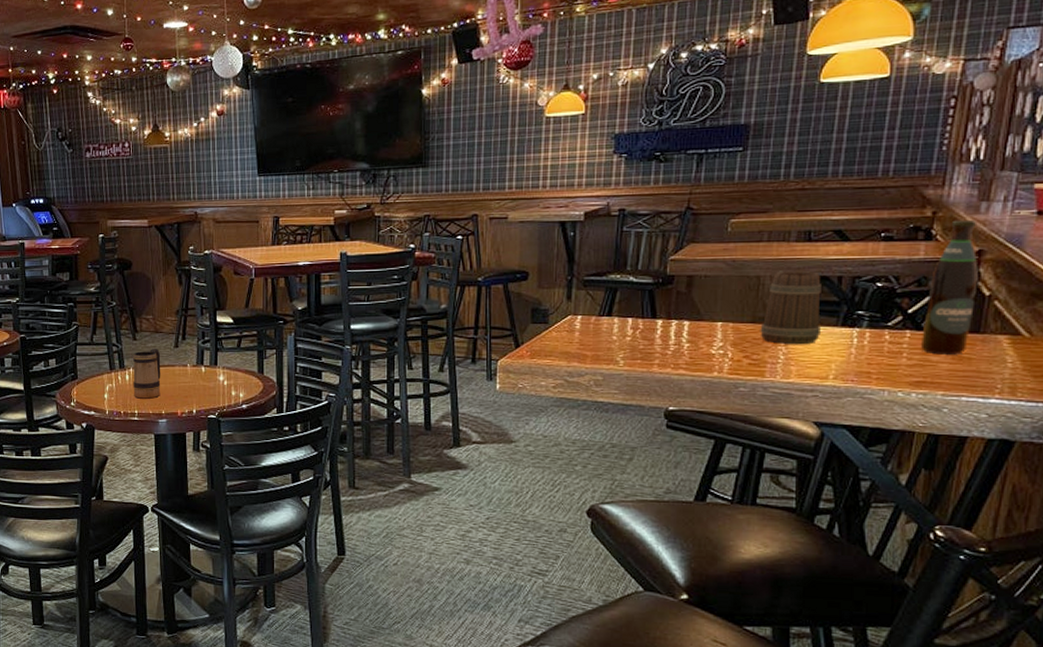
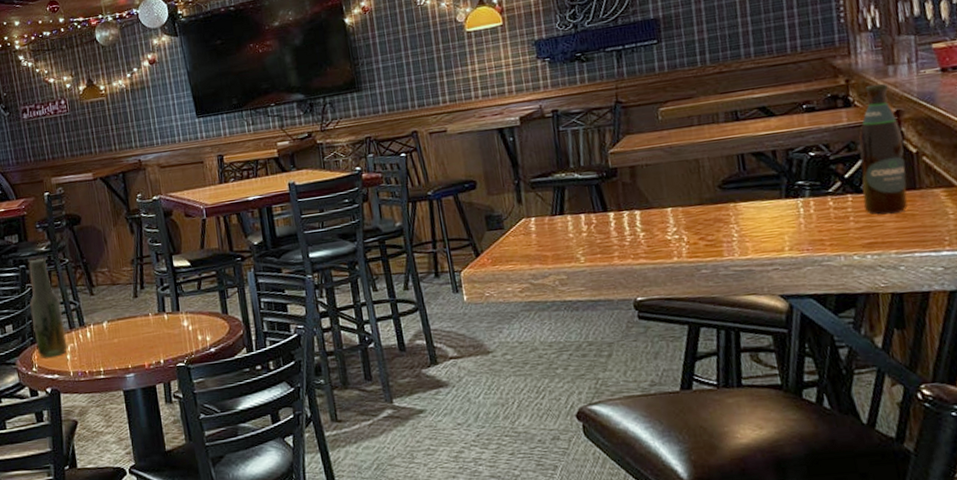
beer bottle: none [73,298,106,394] -> present [28,258,67,357]
beer mug: present [133,347,161,399] -> none [92,300,125,356]
beer mug: present [760,271,821,344] -> none [708,149,768,222]

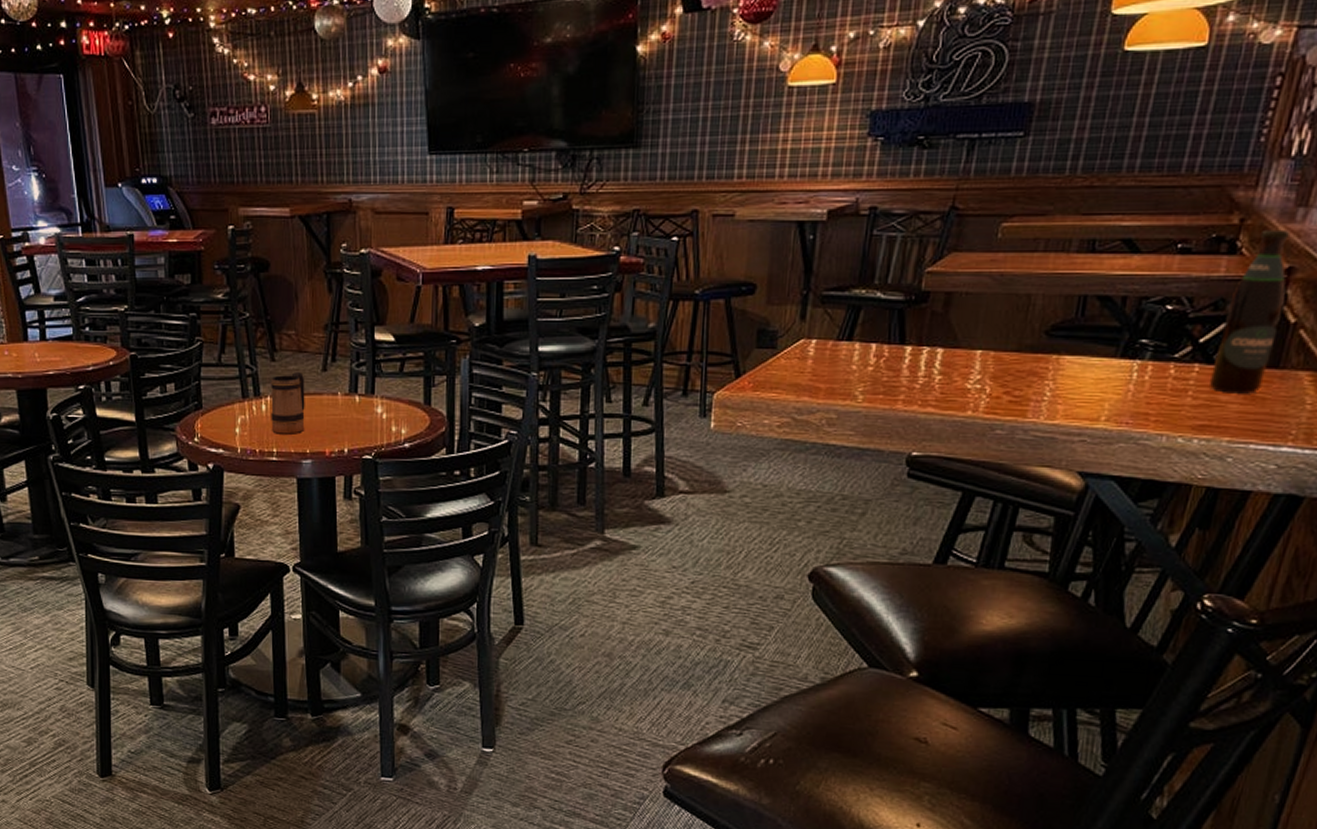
beer bottle: present [28,258,67,357] -> none [197,307,237,427]
beer mug: none [92,300,125,356] -> present [271,371,305,434]

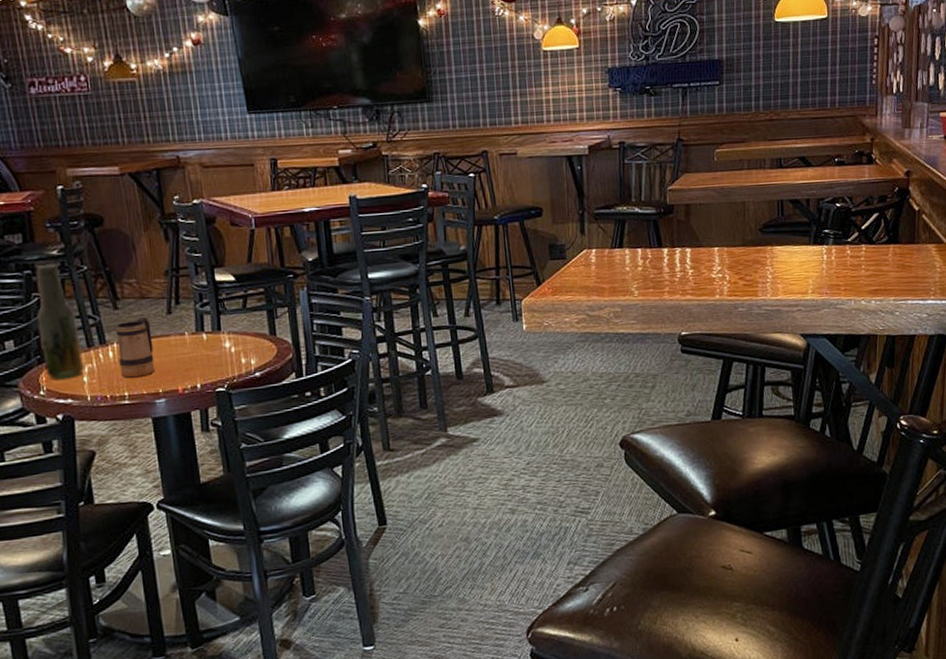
beer bottle: none [197,307,237,427] -> present [36,263,84,379]
bottle: present [1208,229,1290,394] -> none [873,144,910,264]

